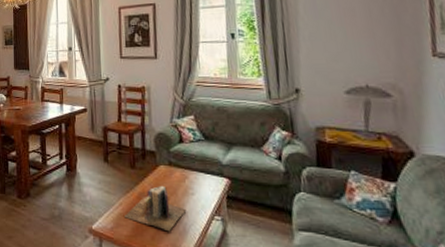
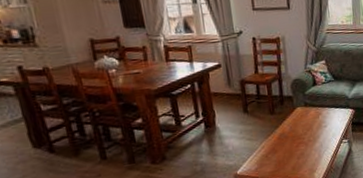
books: present [124,186,187,232] -> none [267,124,321,161]

